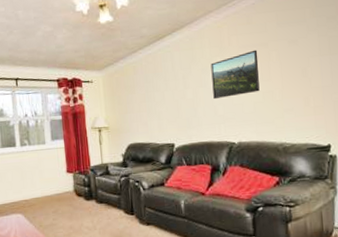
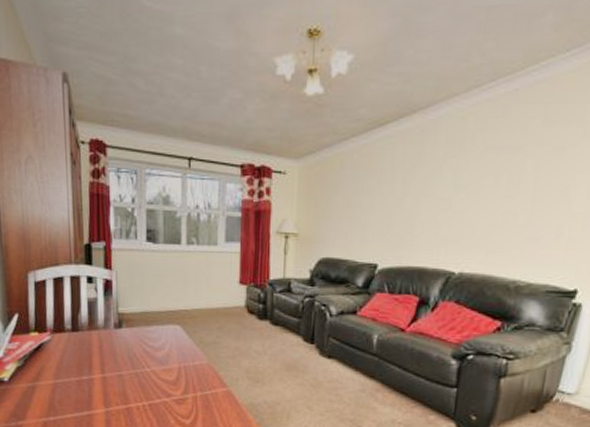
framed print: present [211,50,260,100] -> none [438,154,509,215]

